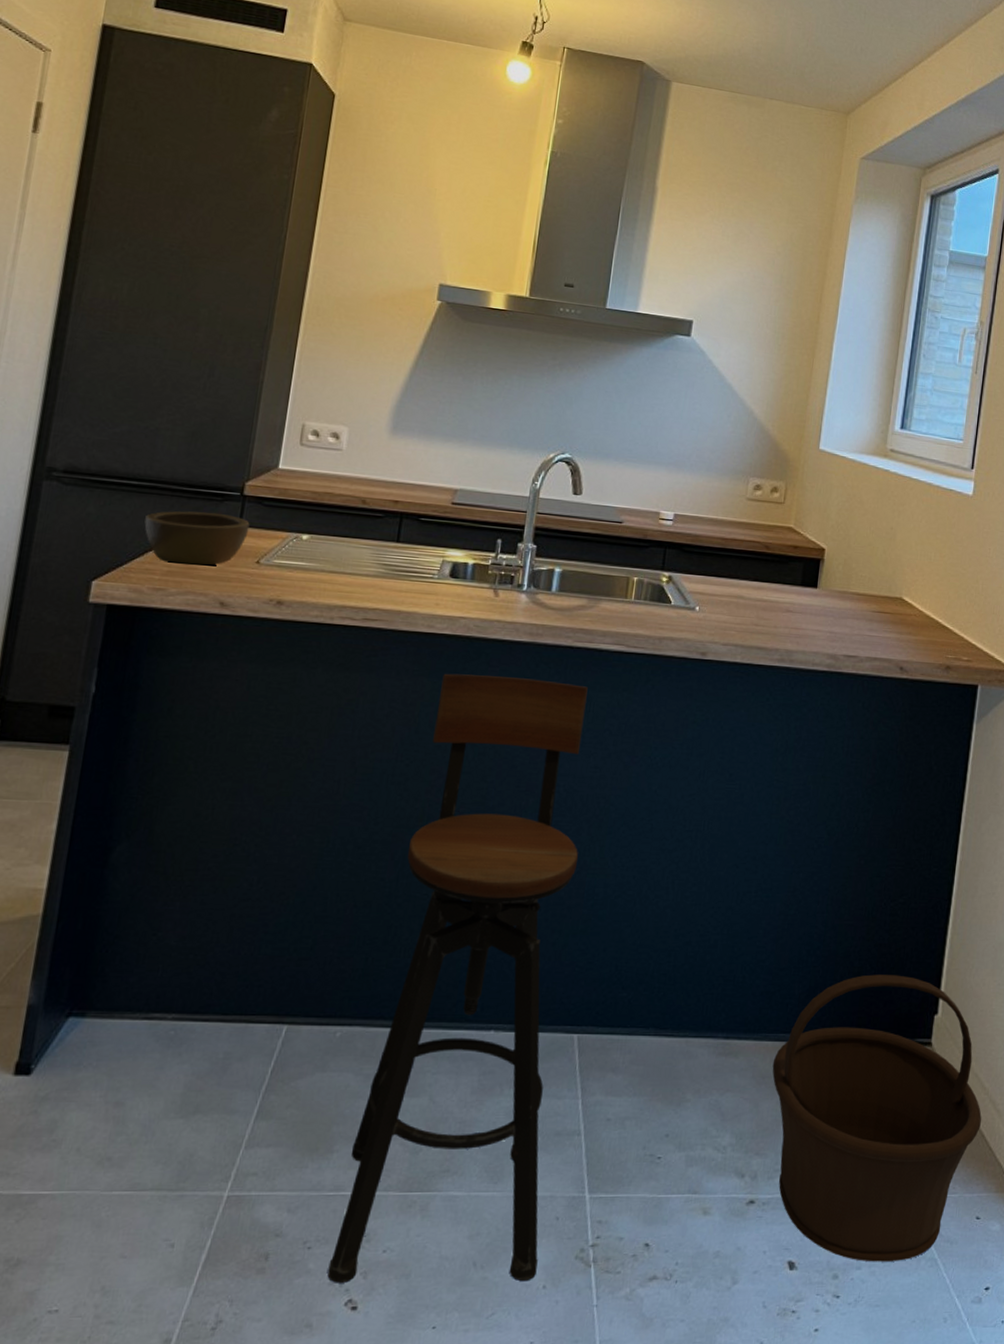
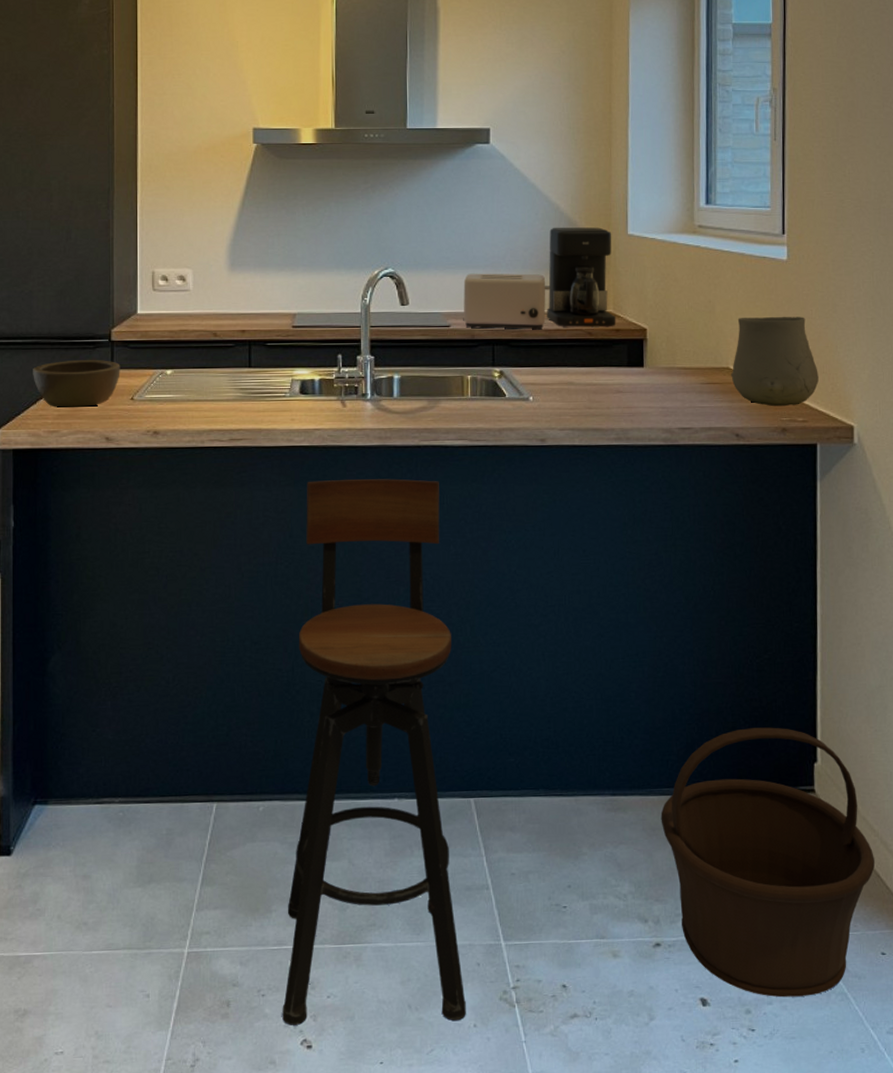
toaster: none [637,469,733,537] -> present [463,273,551,330]
coffee maker: none [725,432,803,543] -> present [547,227,616,327]
ceramic cup: none [903,548,989,644] -> present [731,316,819,407]

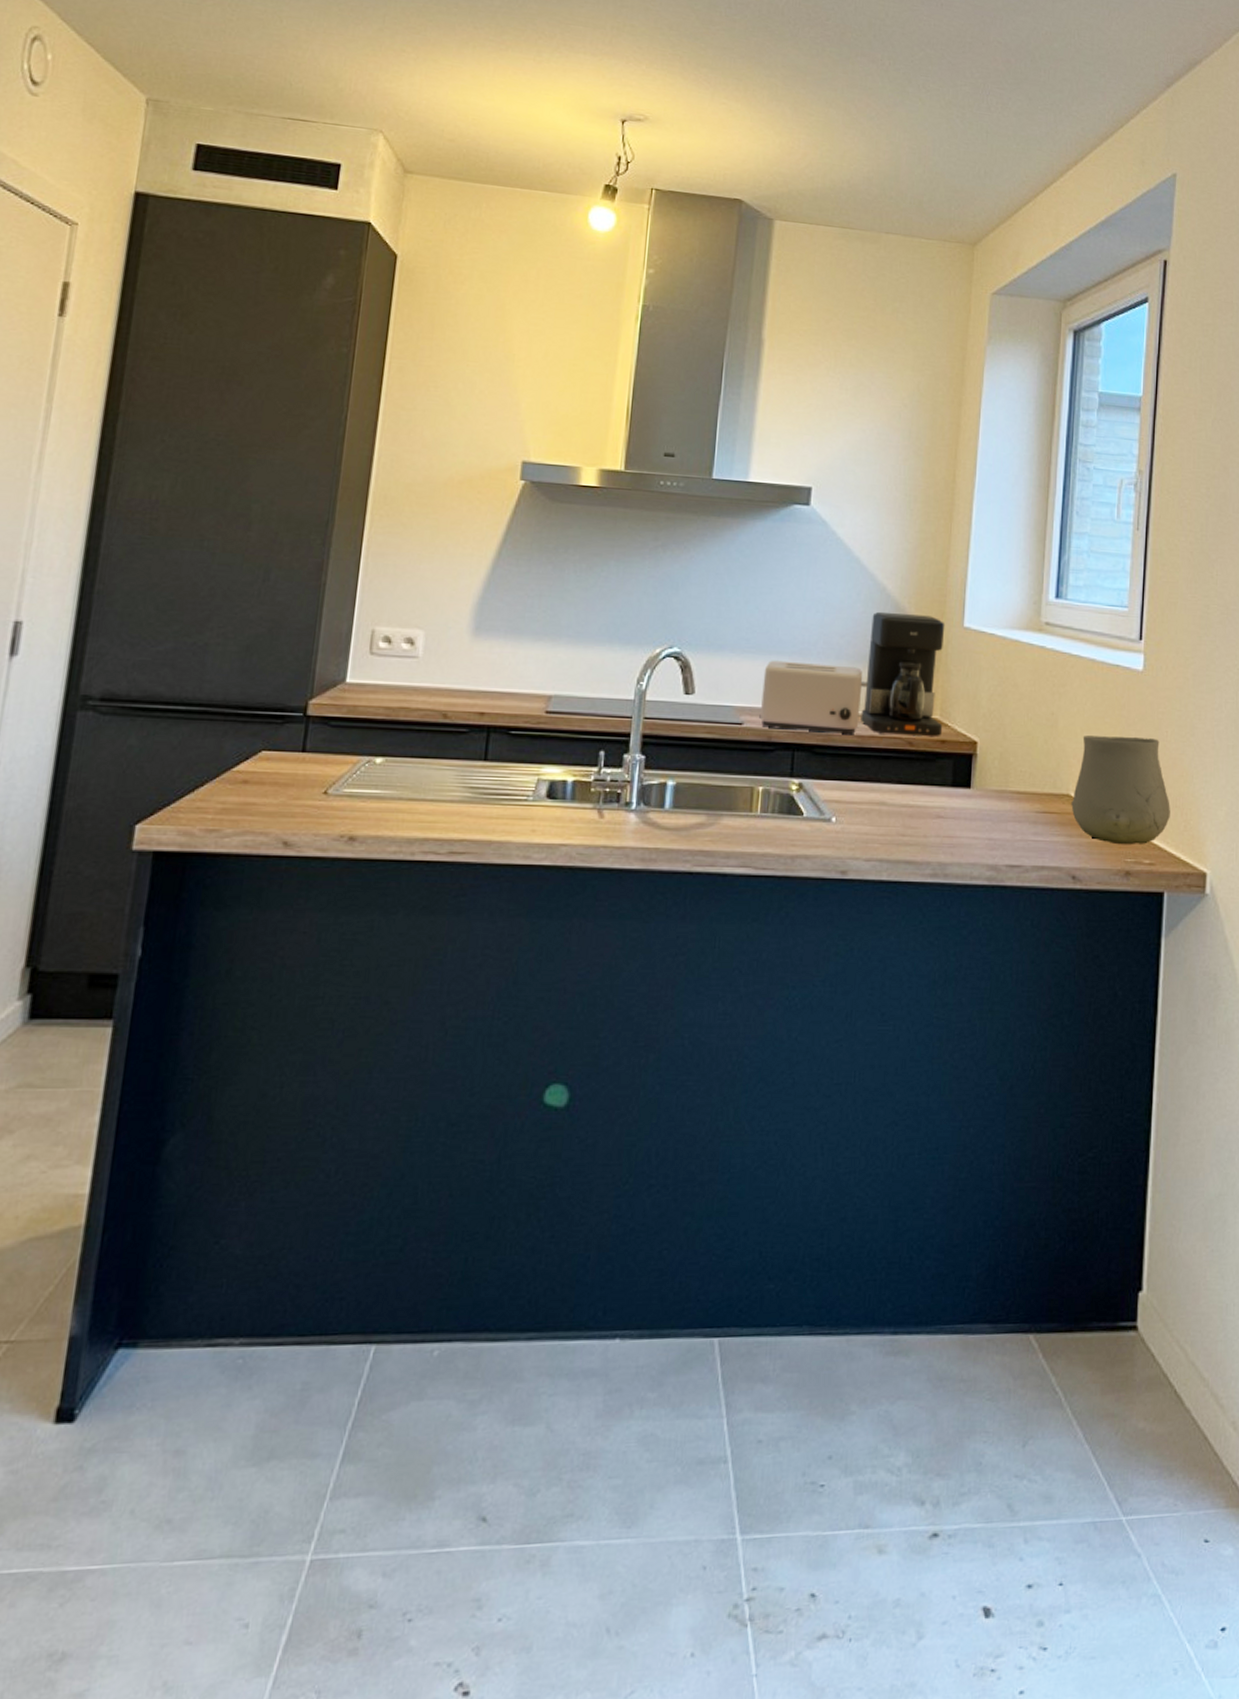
bowl: present [33,359,120,408] -> none [194,737,315,801]
bar stool: present [282,479,466,1025] -> none [432,911,712,1663]
basket: present [660,727,875,998] -> none [950,1245,1203,1603]

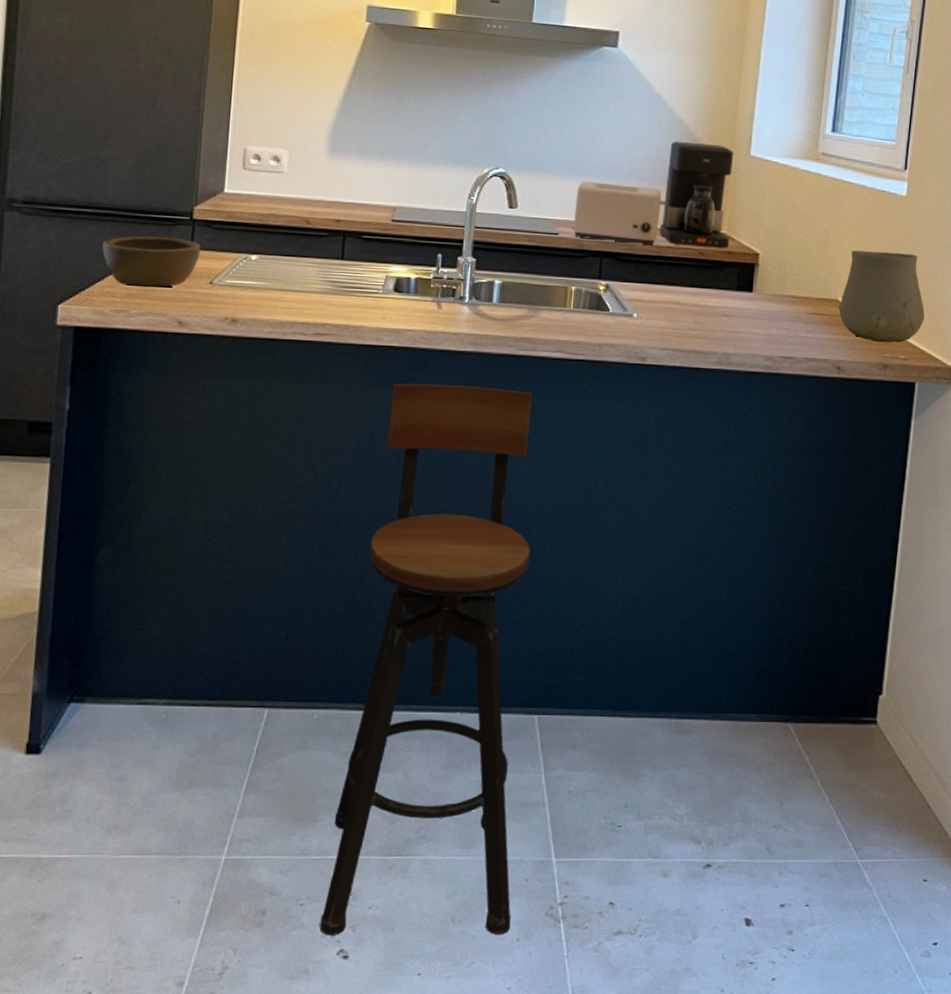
bowl: none [194,737,315,801] -> present [102,236,201,288]
bar stool: none [432,911,712,1663] -> present [320,383,532,935]

